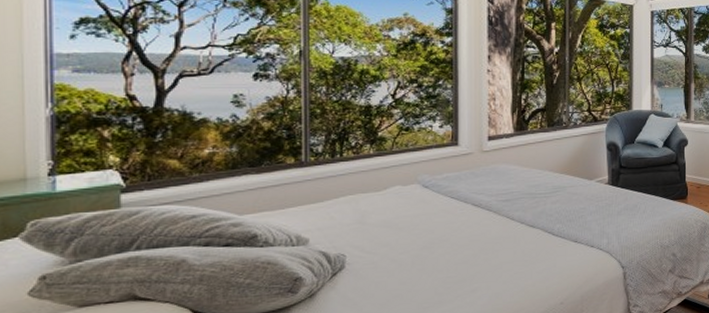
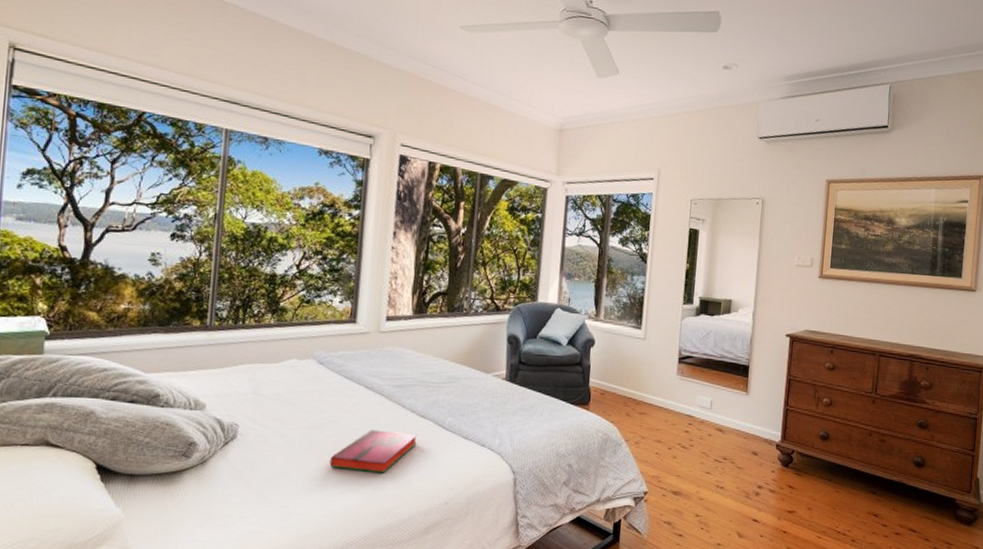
hardback book: none [443,243,528,285] -> present [329,430,418,473]

